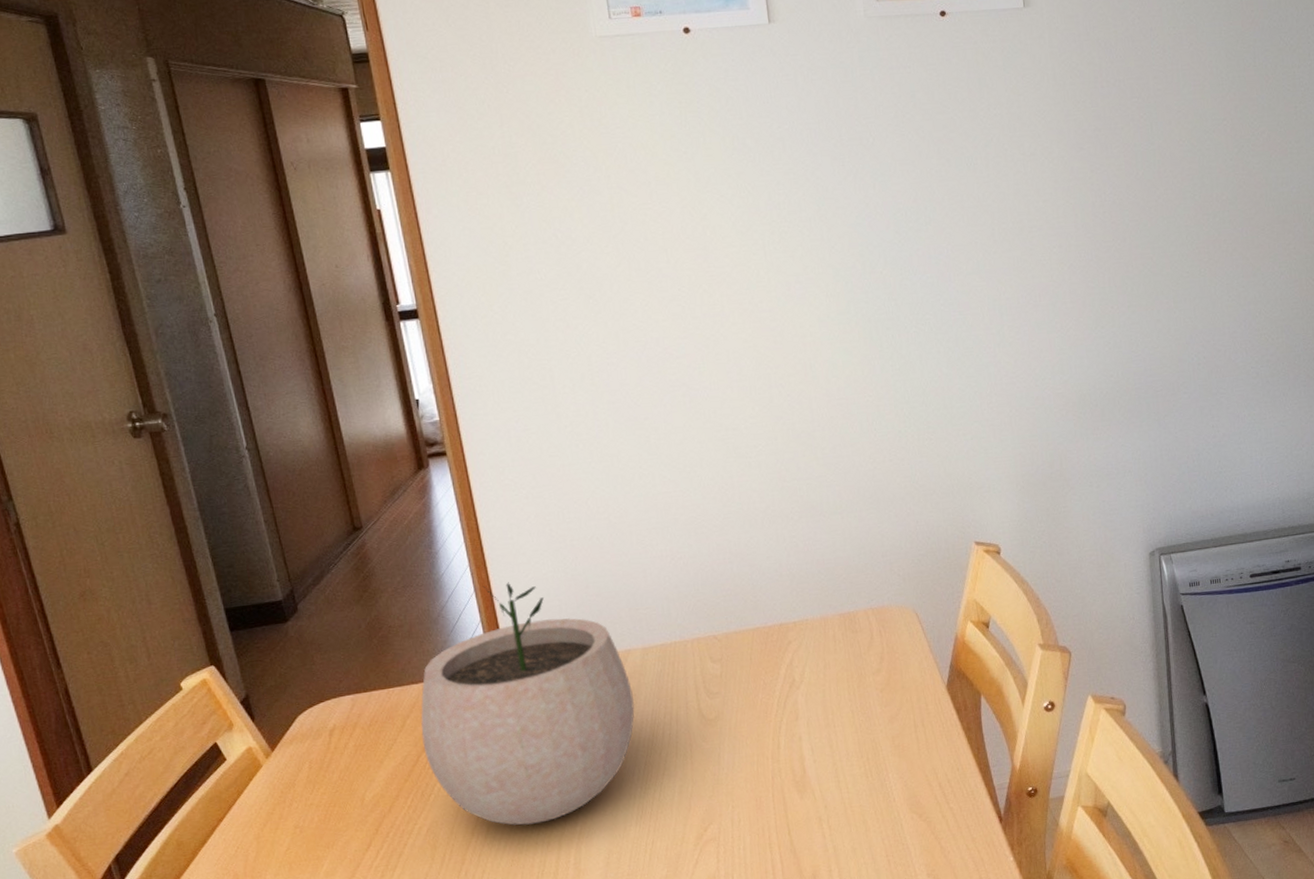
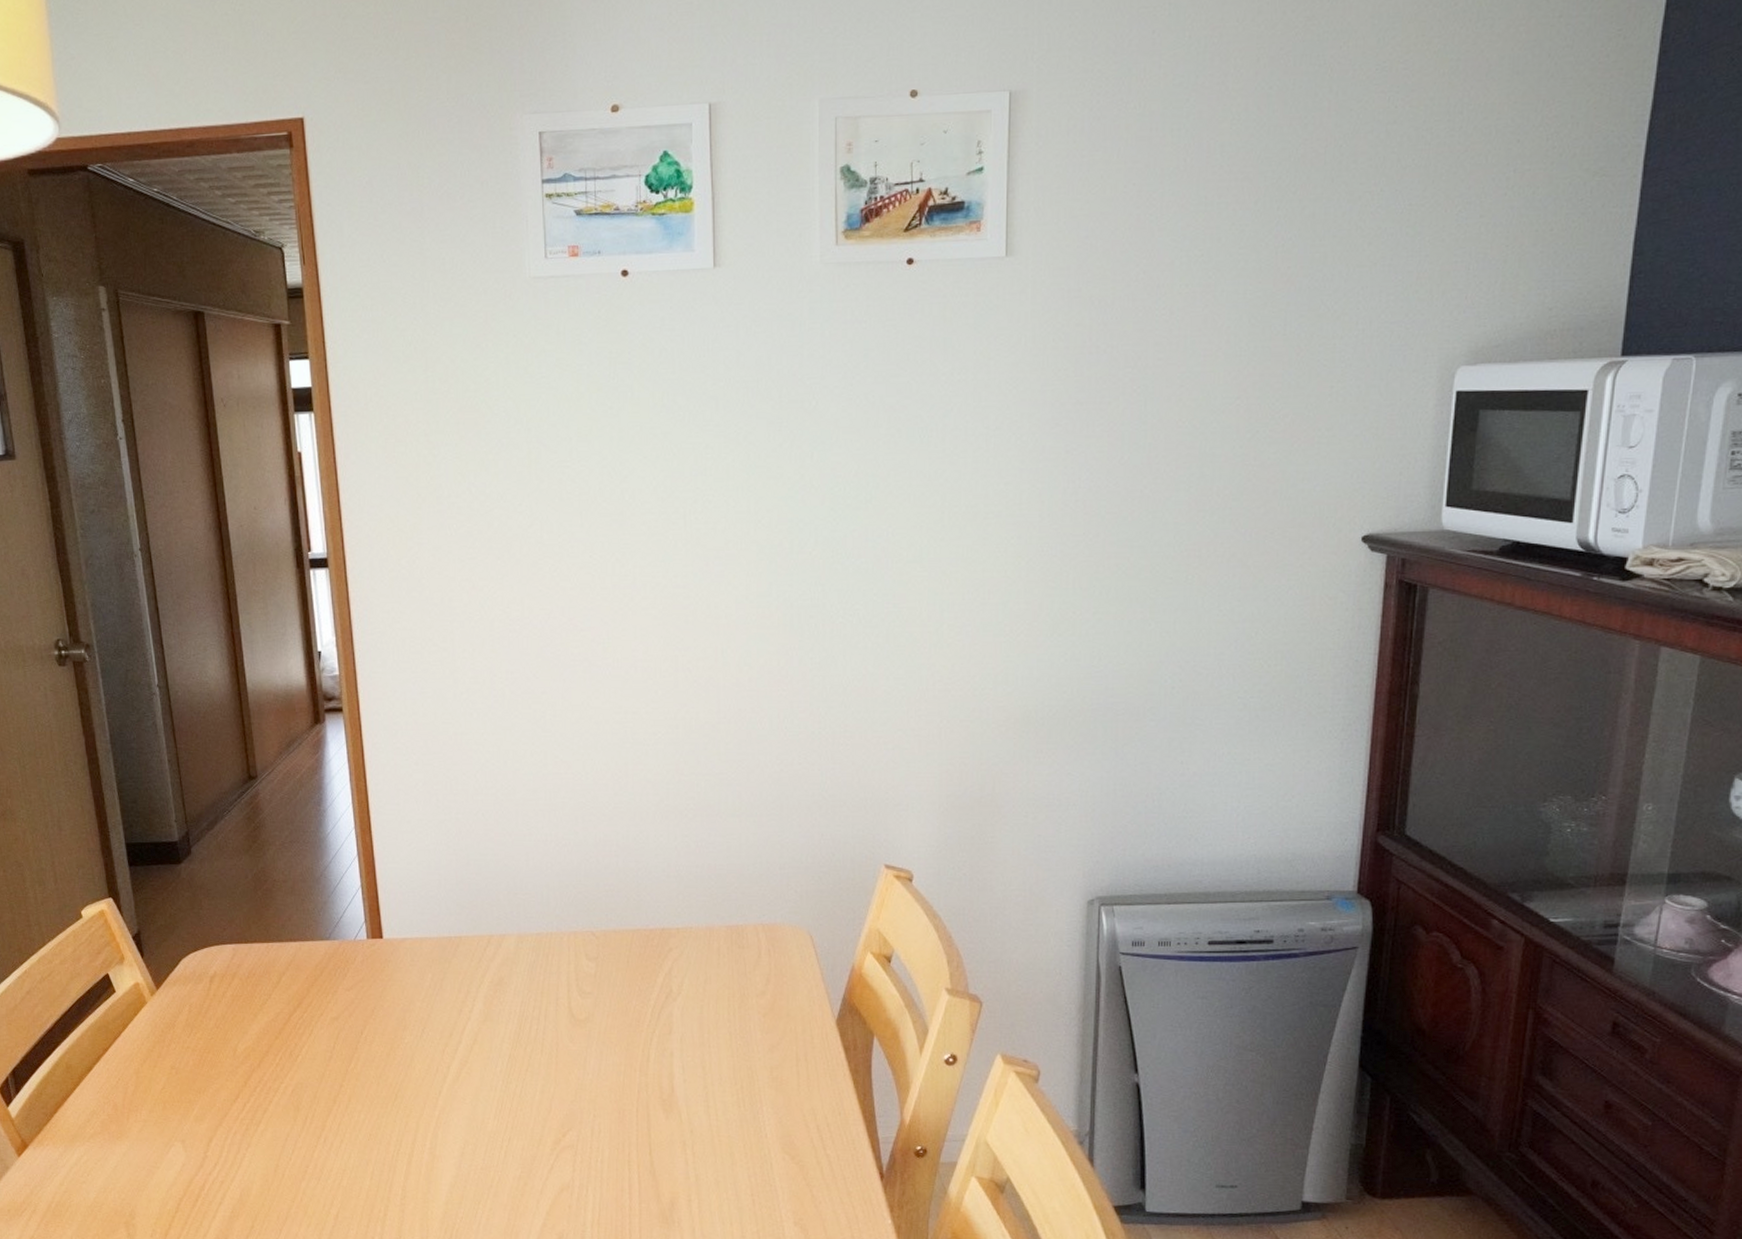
plant pot: present [420,582,635,825] -> none [295,849,505,1101]

